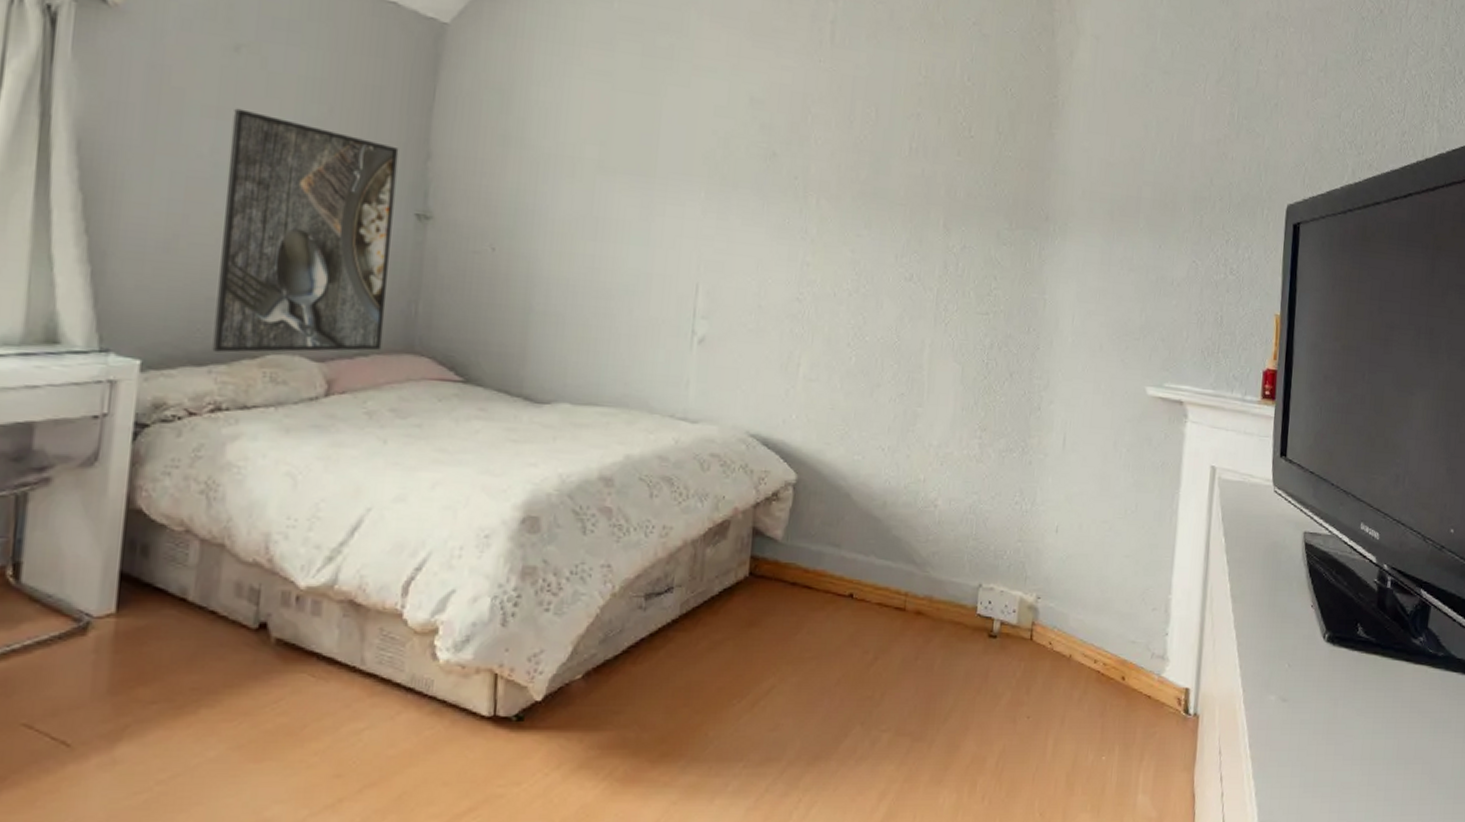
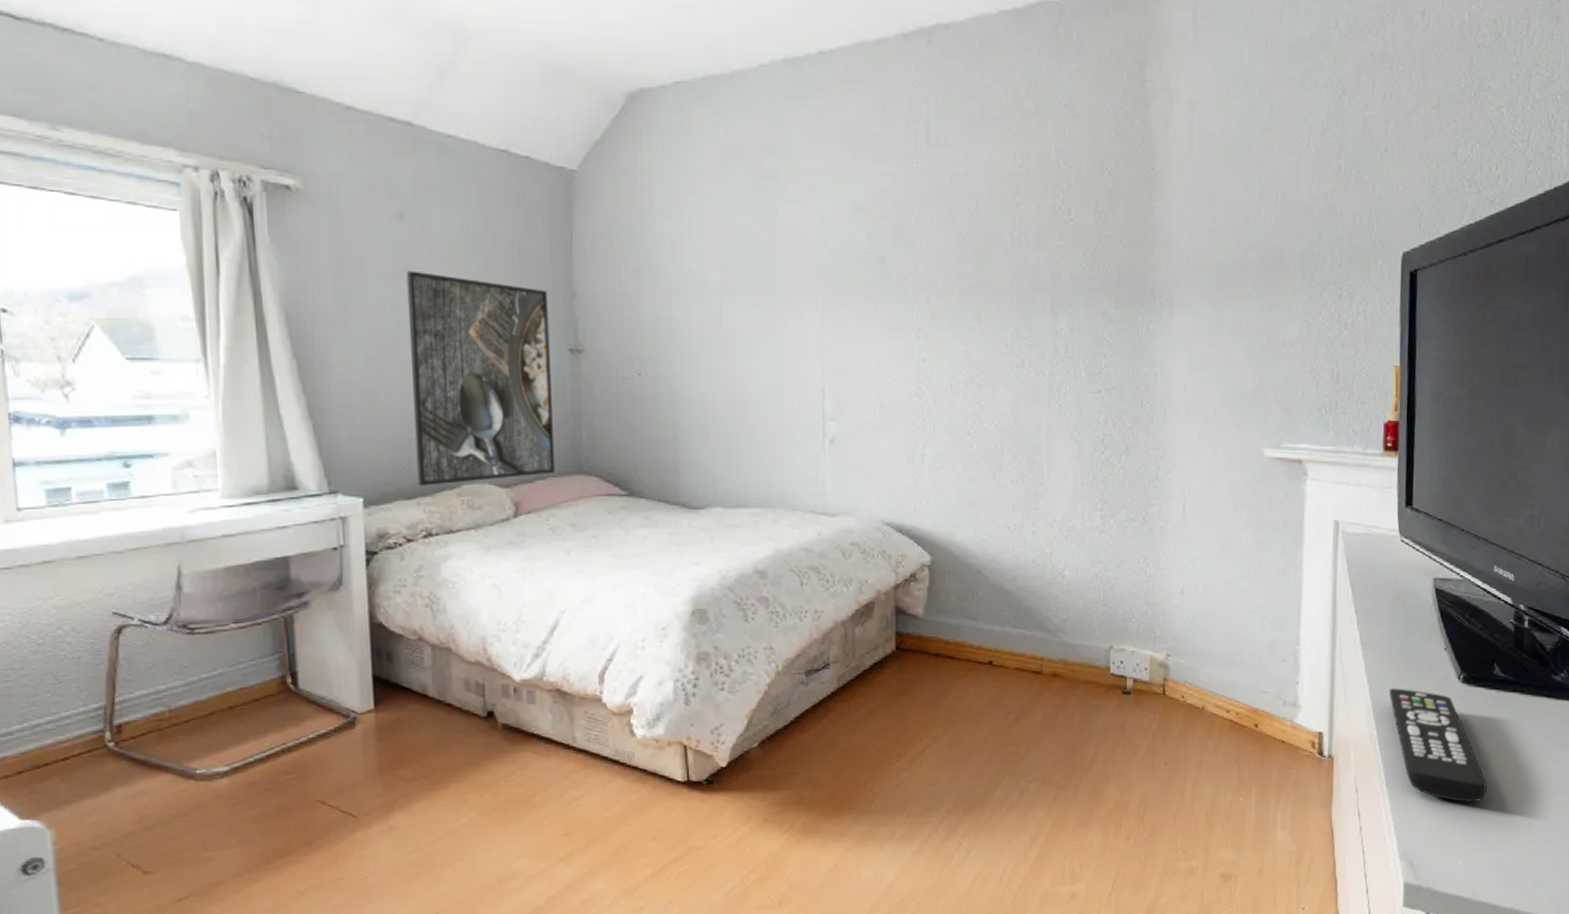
remote control: none [1256,644,1347,769] -> present [1389,688,1487,802]

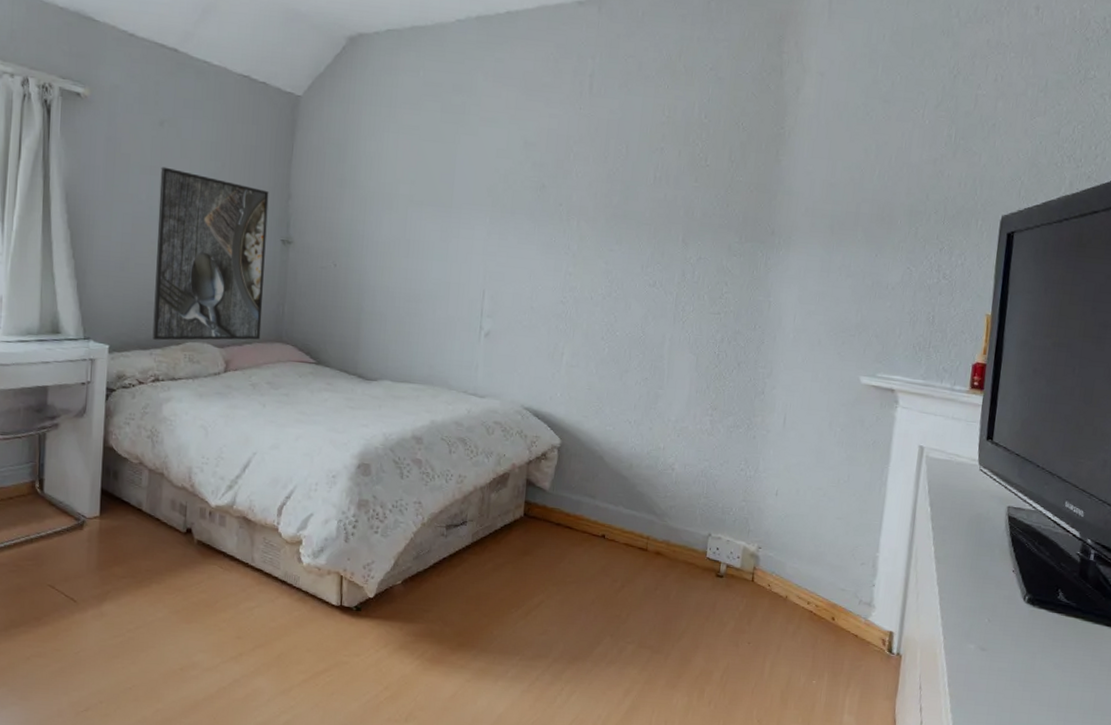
remote control: present [1389,688,1487,802] -> none [957,600,1043,713]

